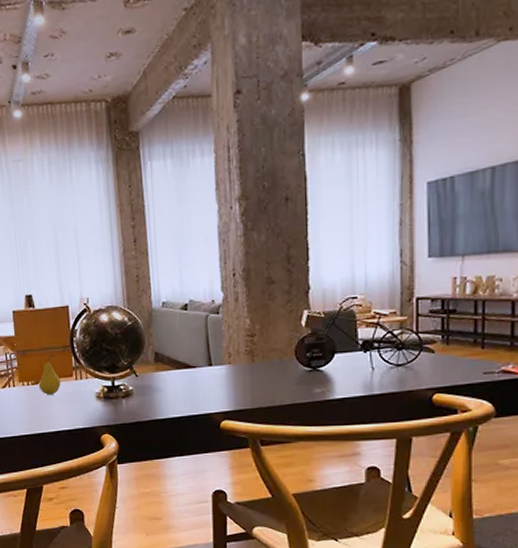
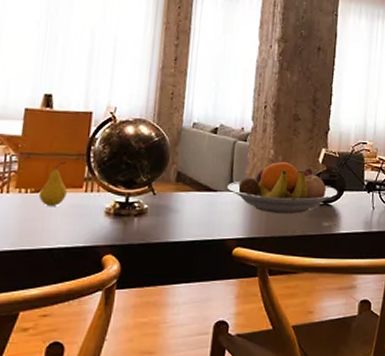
fruit bowl: none [206,329,328,384] -> present [227,161,338,214]

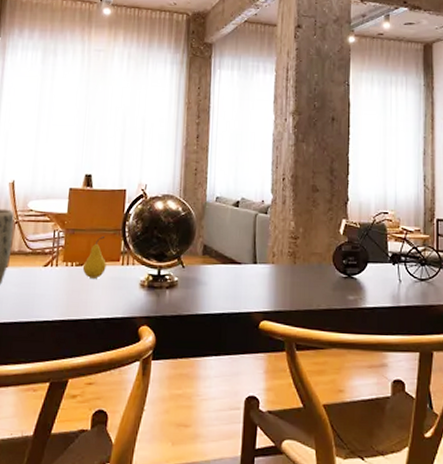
fruit bowl: present [227,161,338,214] -> none [251,233,362,287]

